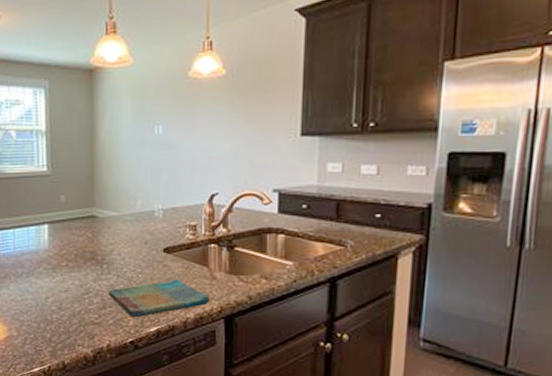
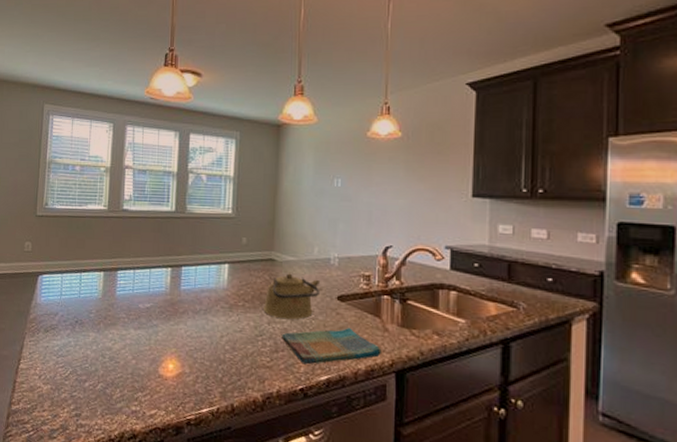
kettle: none [88,227,146,276] -> present [264,272,321,320]

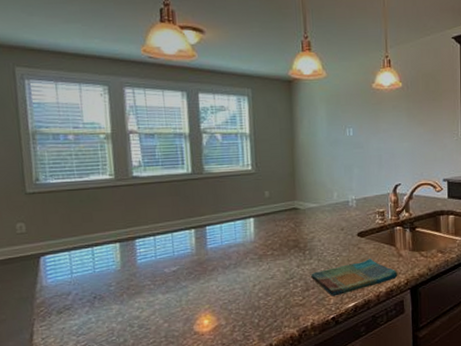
kettle: present [264,272,321,320] -> none [292,217,343,261]

